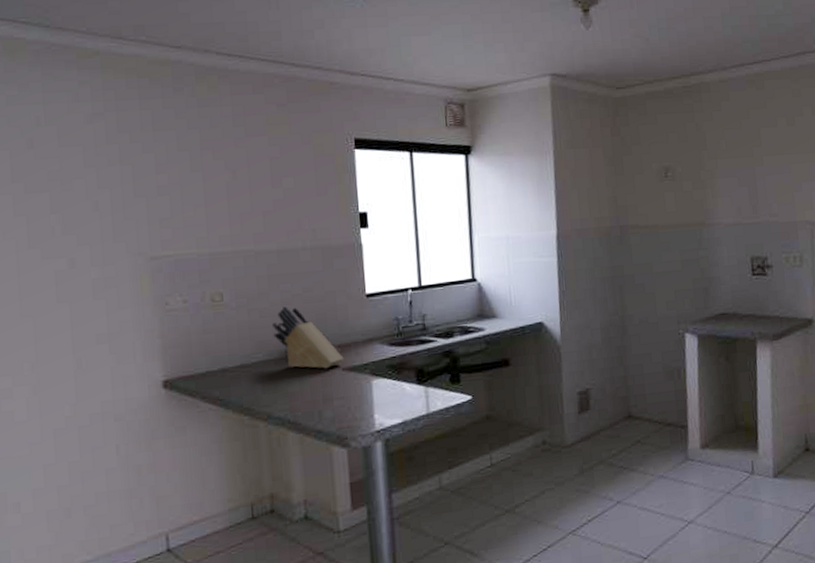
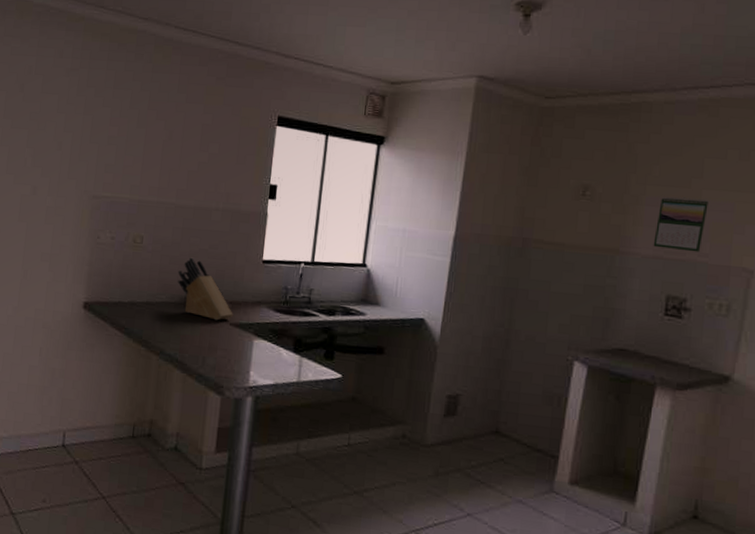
calendar: none [731,164,771,215] -> present [653,197,709,252]

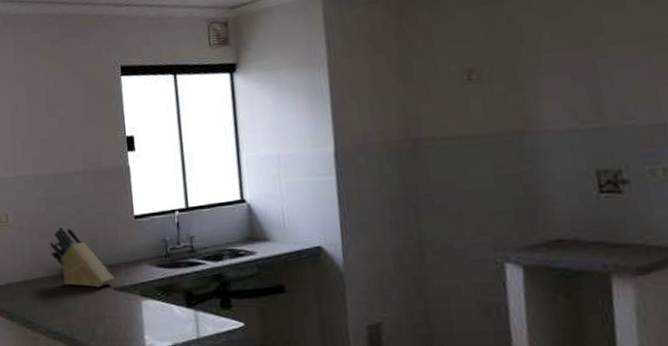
calendar: present [653,197,709,252] -> none [560,55,624,120]

